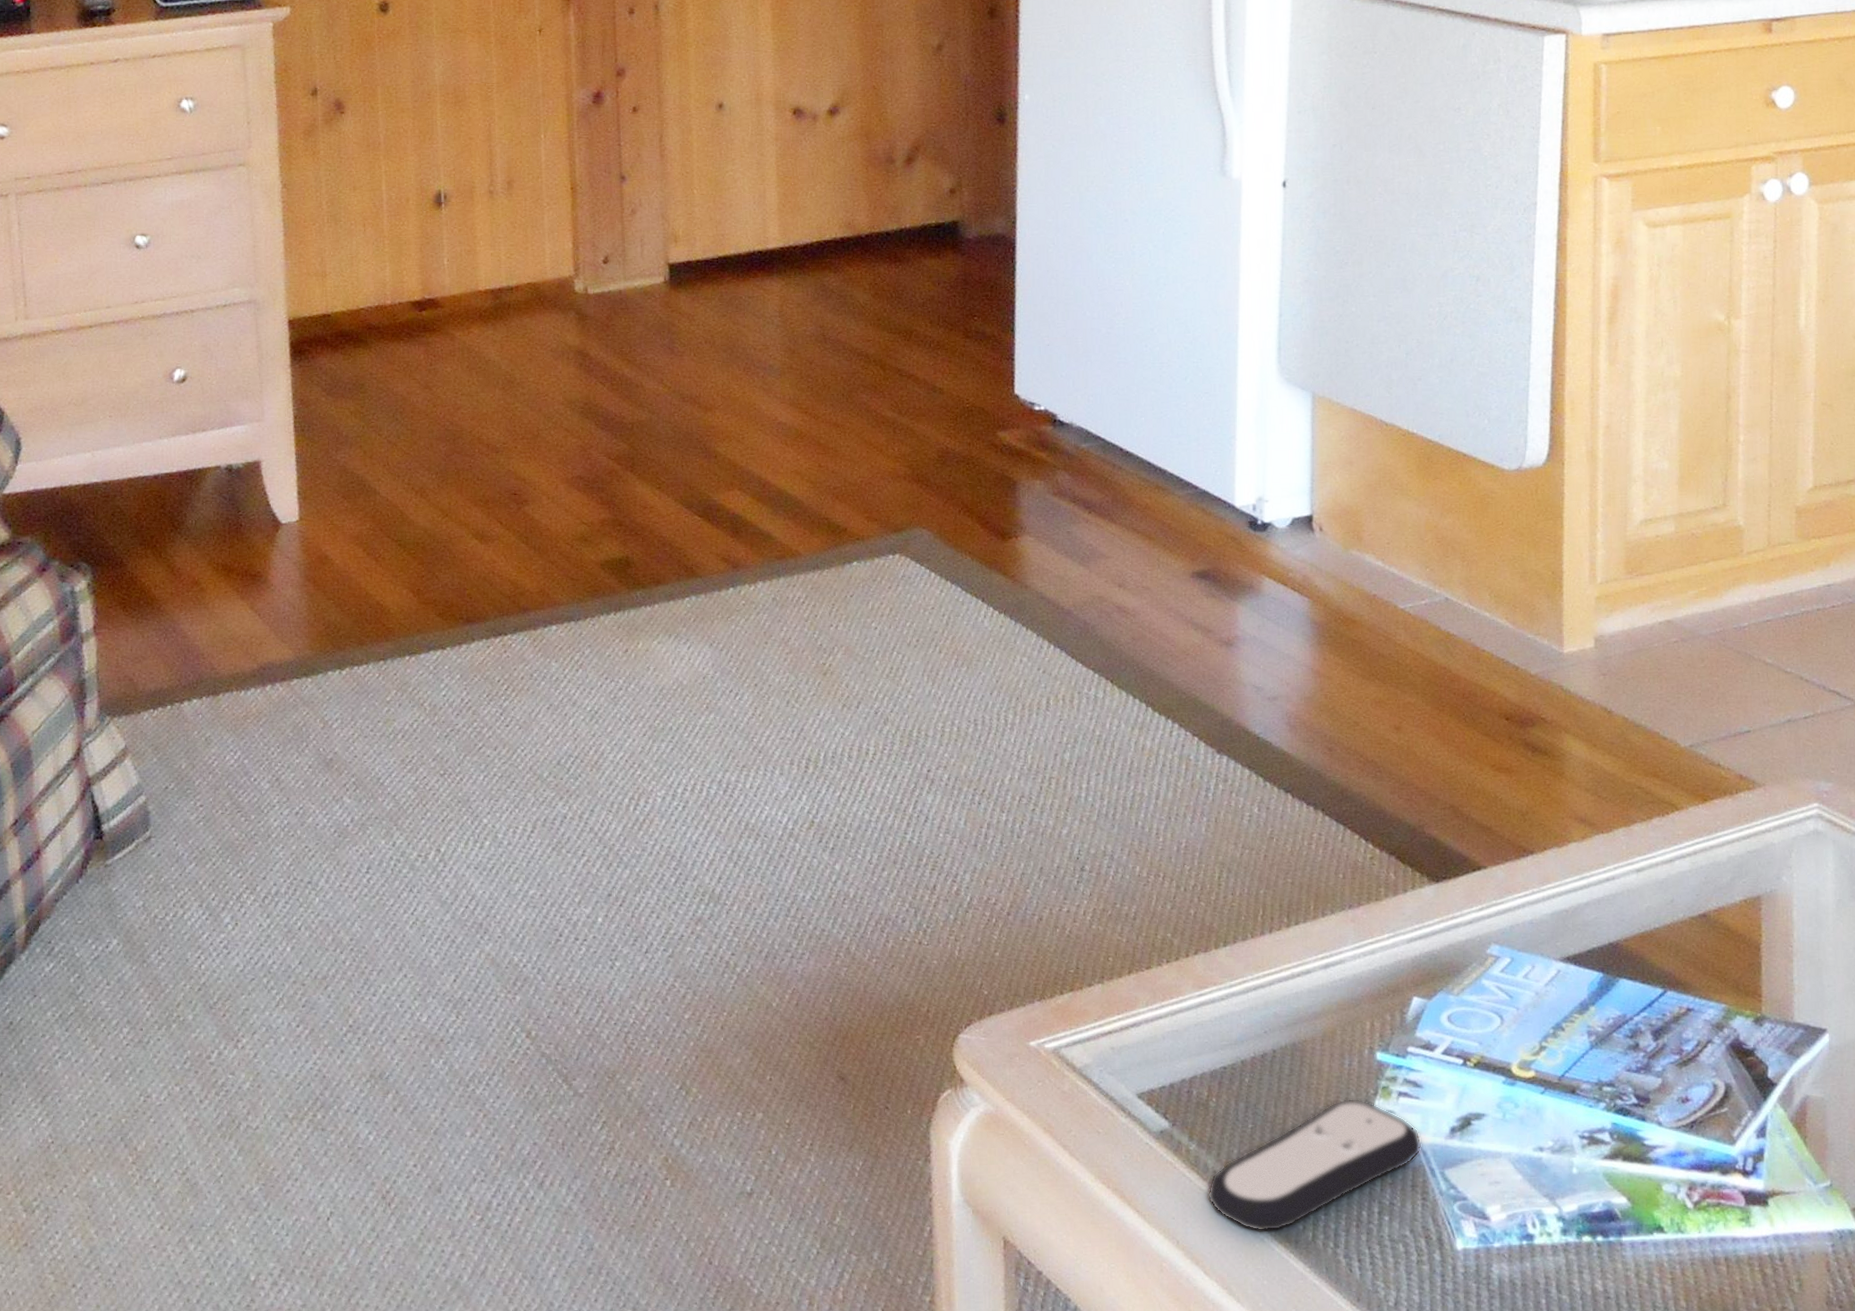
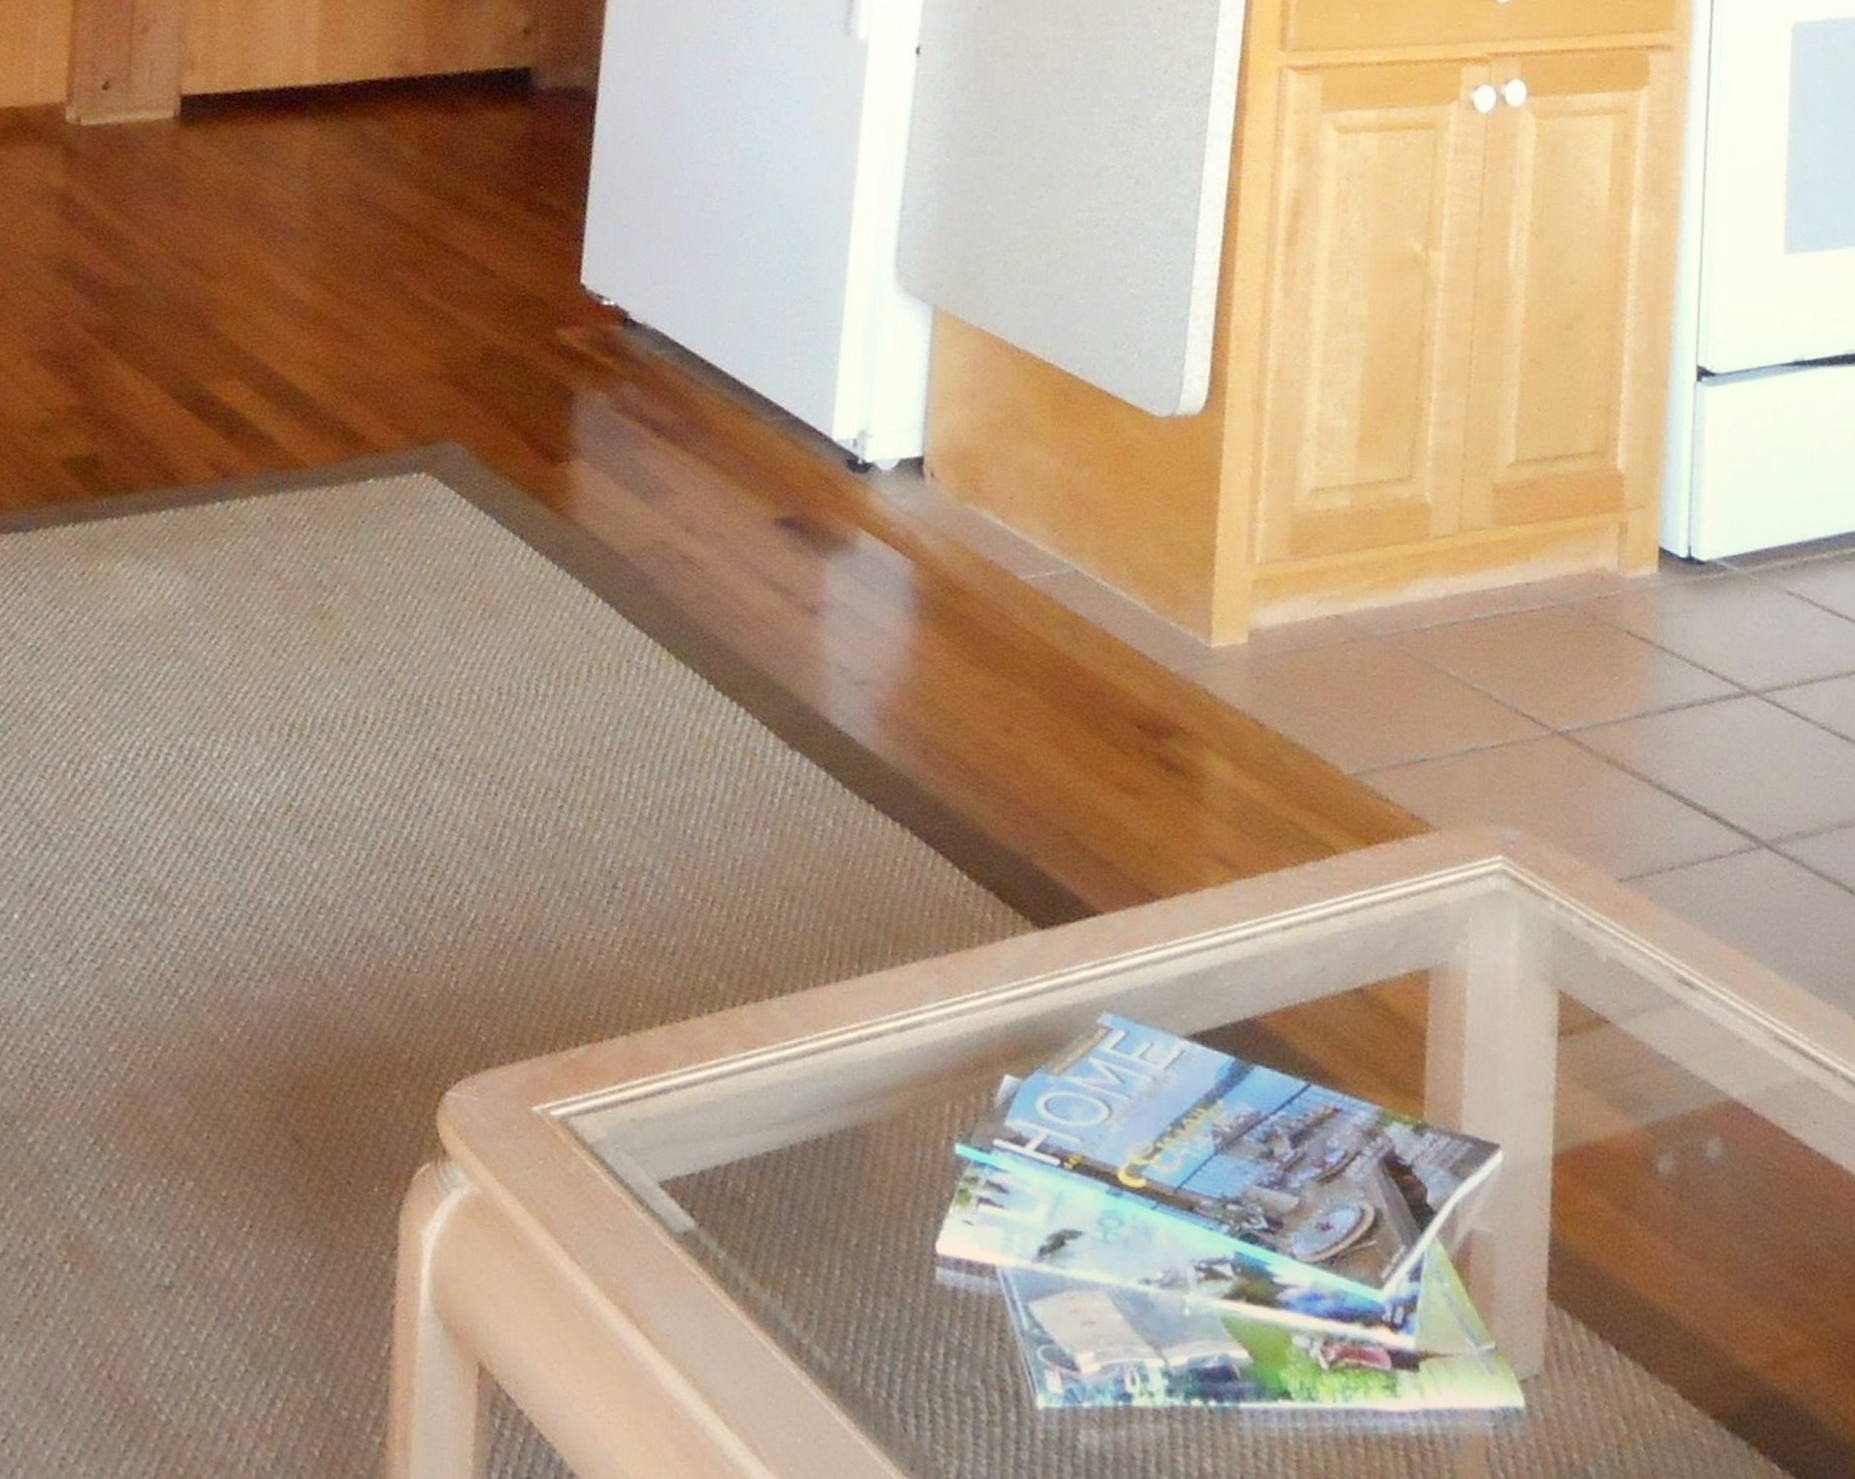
remote control: present [1207,1098,1422,1232] -> none [735,1202,1003,1373]

